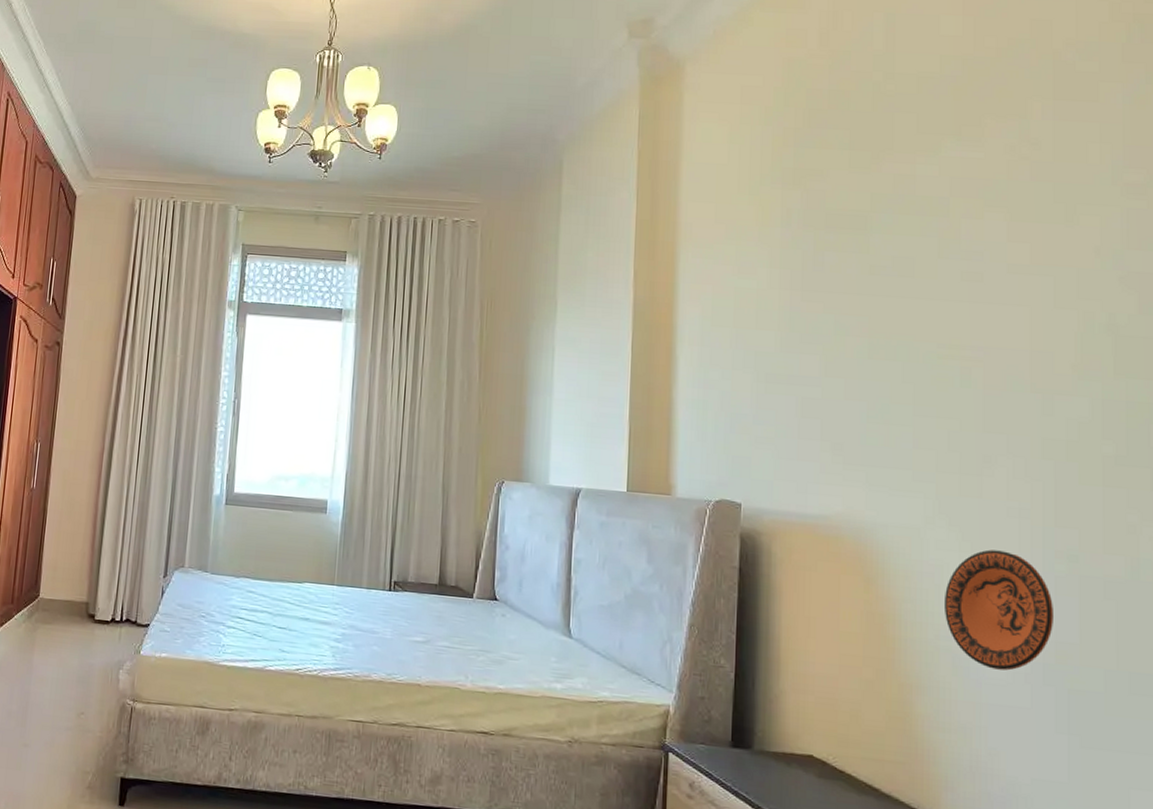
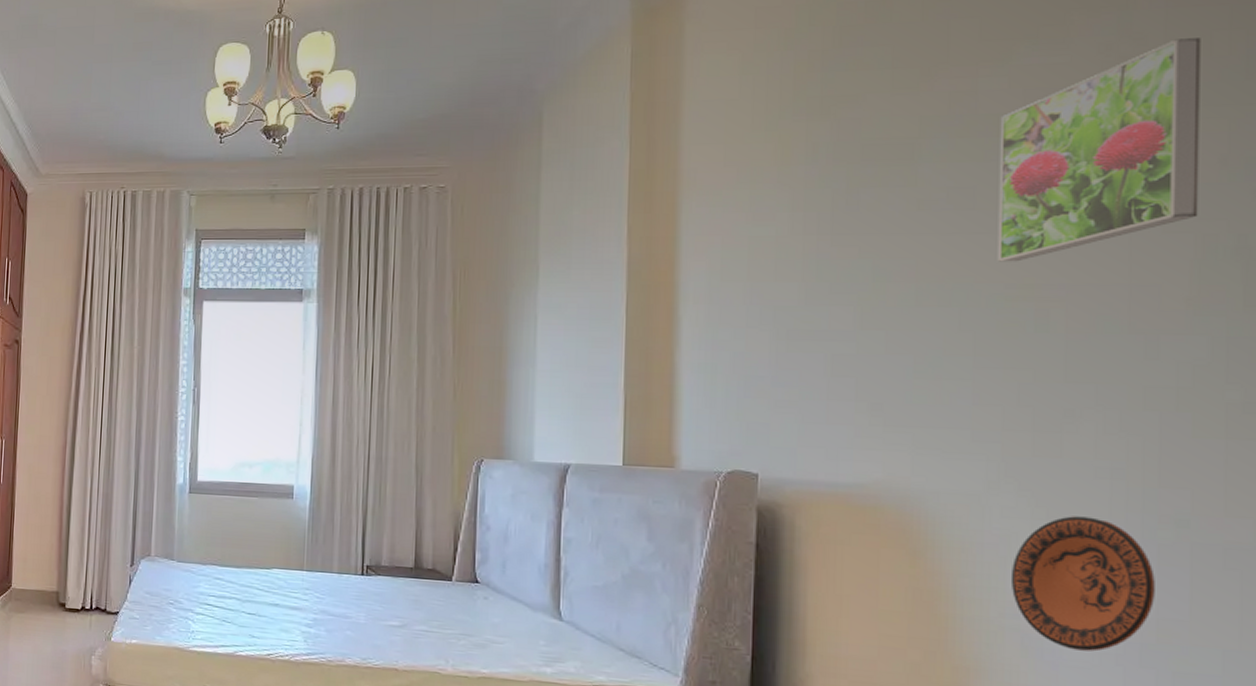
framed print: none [931,147,1080,325] -> present [997,38,1201,262]

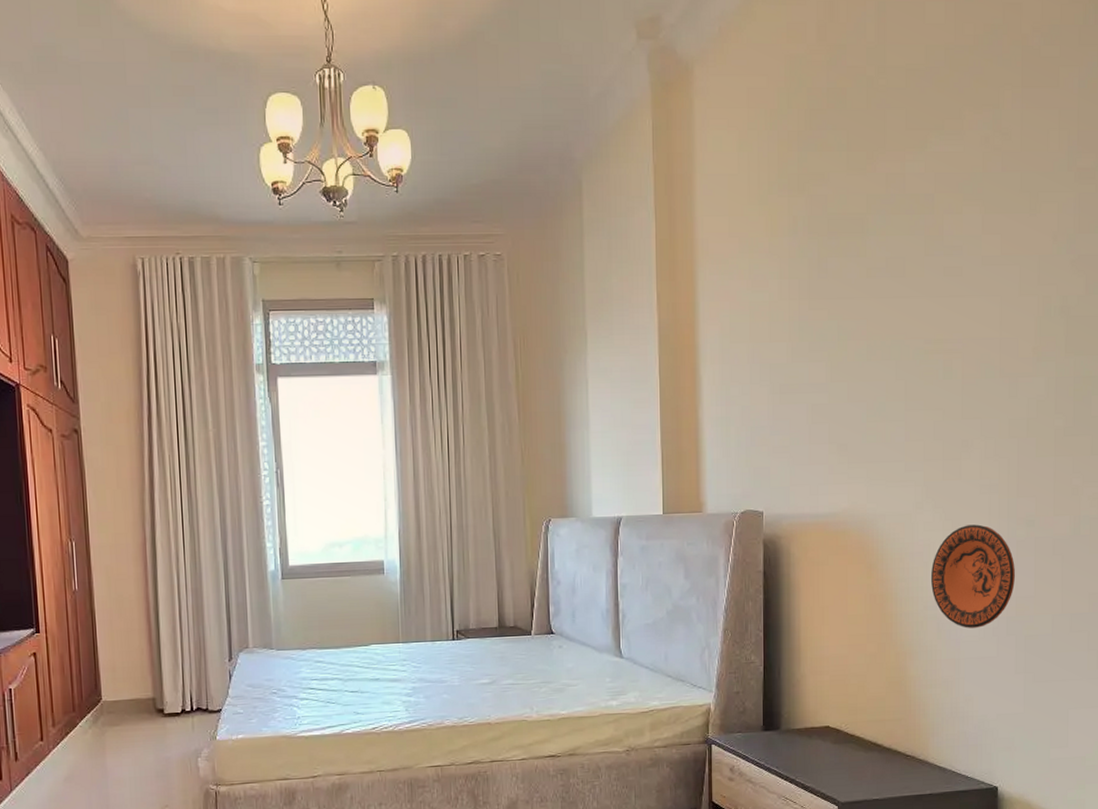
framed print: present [997,38,1201,262] -> none [919,135,1042,321]

